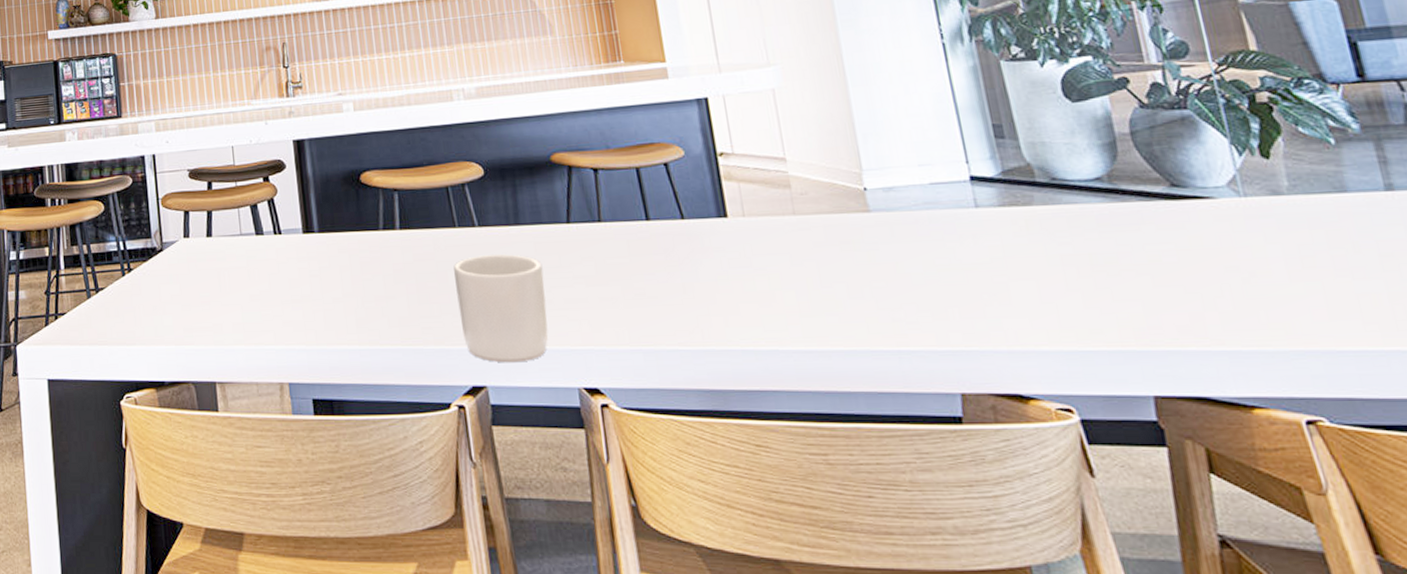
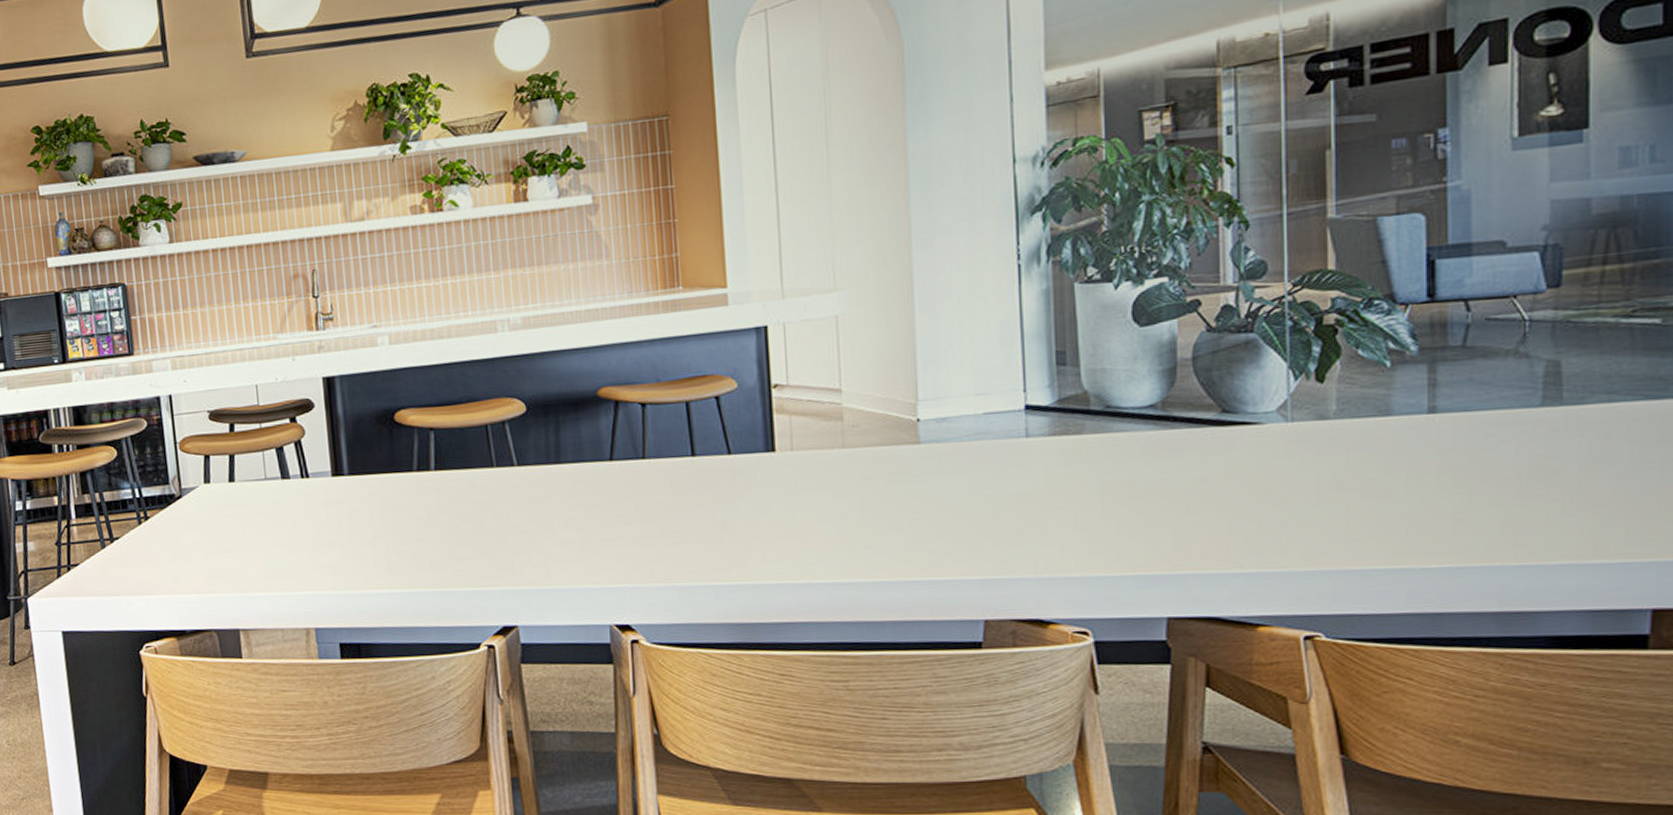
mug: present [453,254,549,363] -> none [489,493,583,603]

